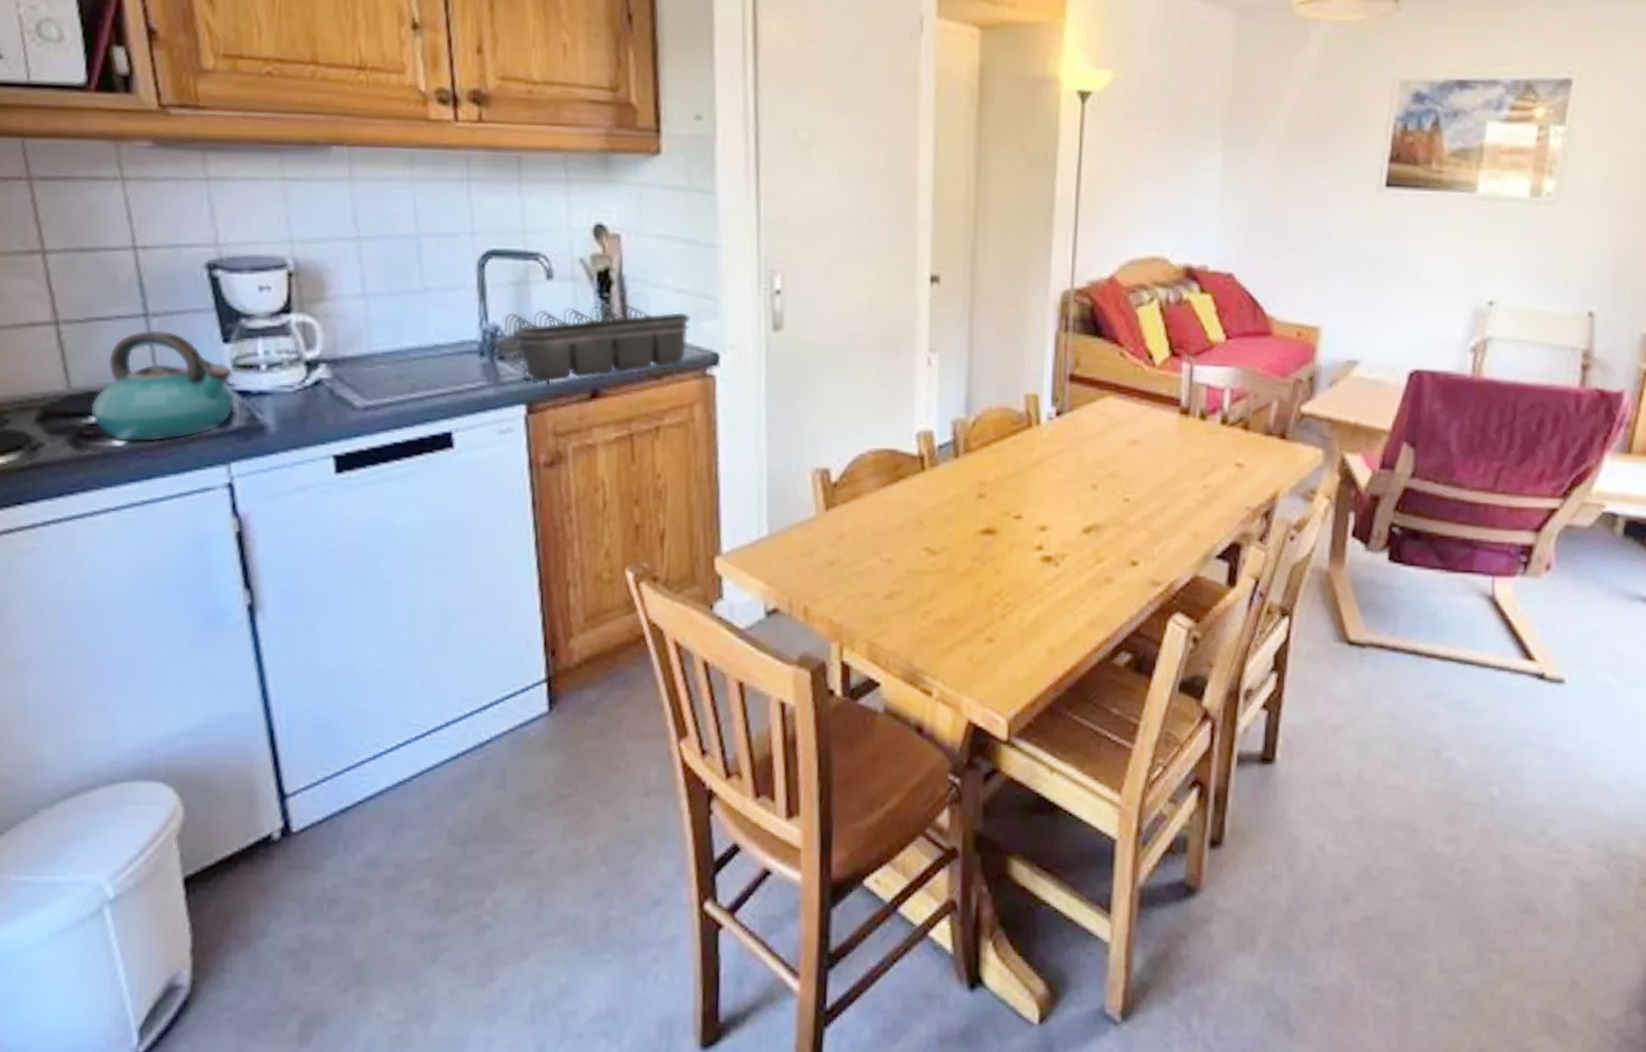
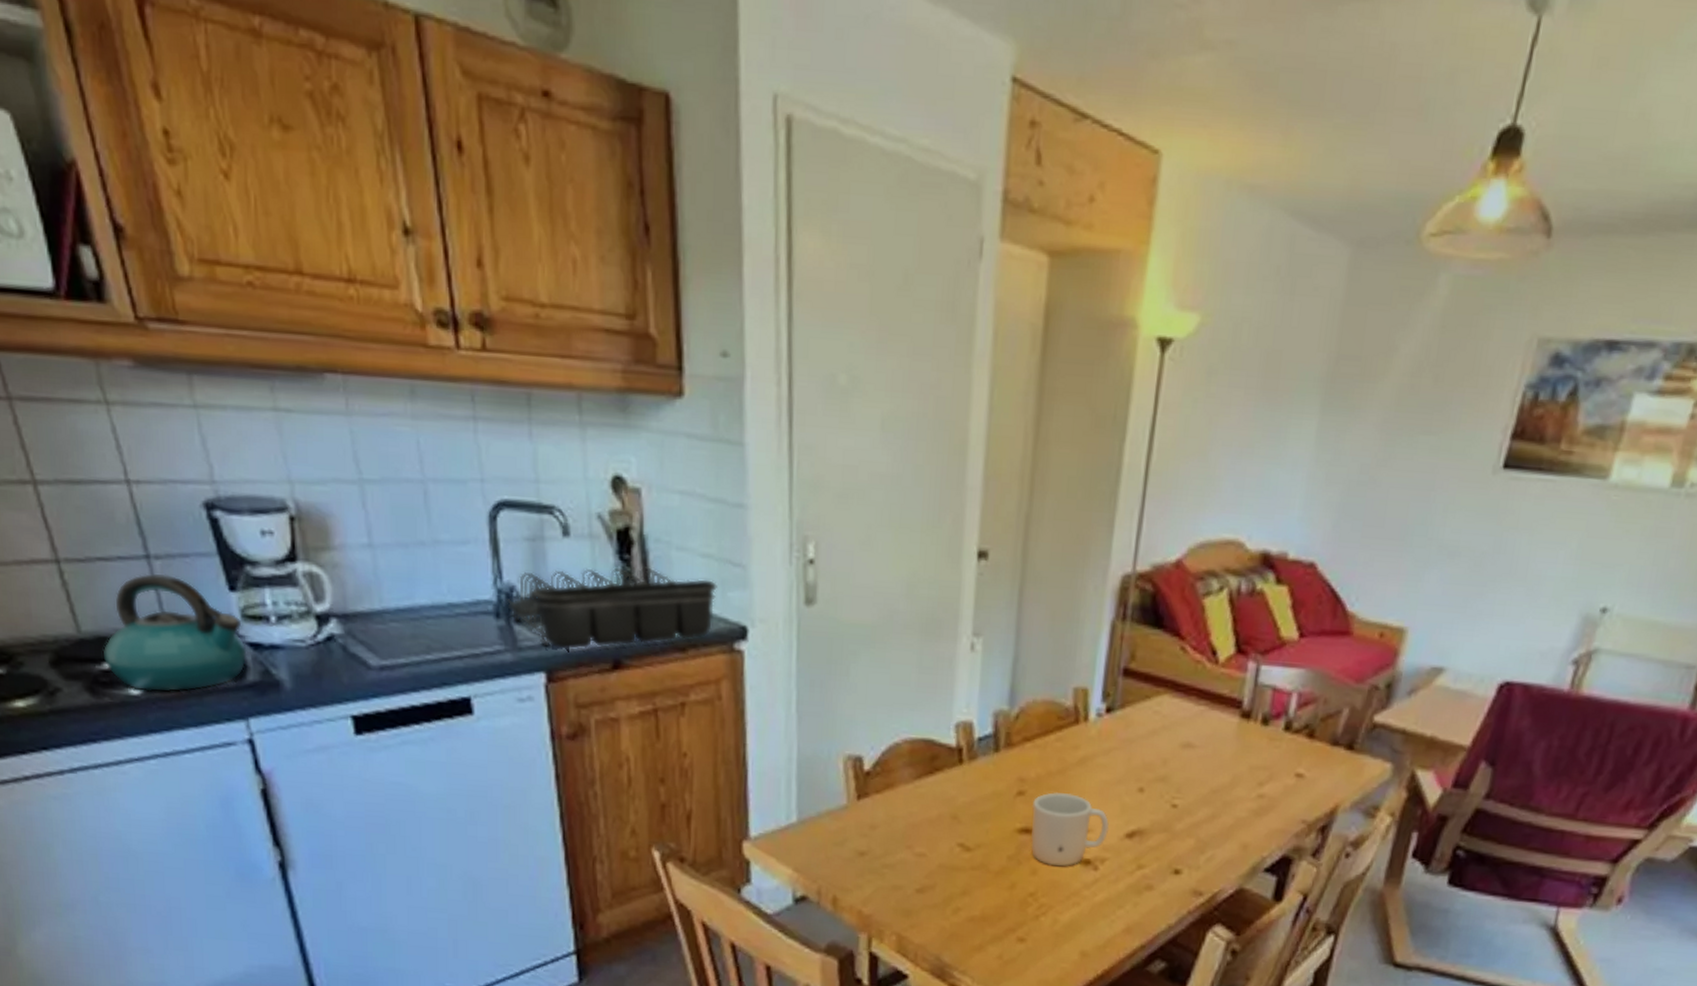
mug: none [992,493,1067,565] -> present [1031,792,1110,867]

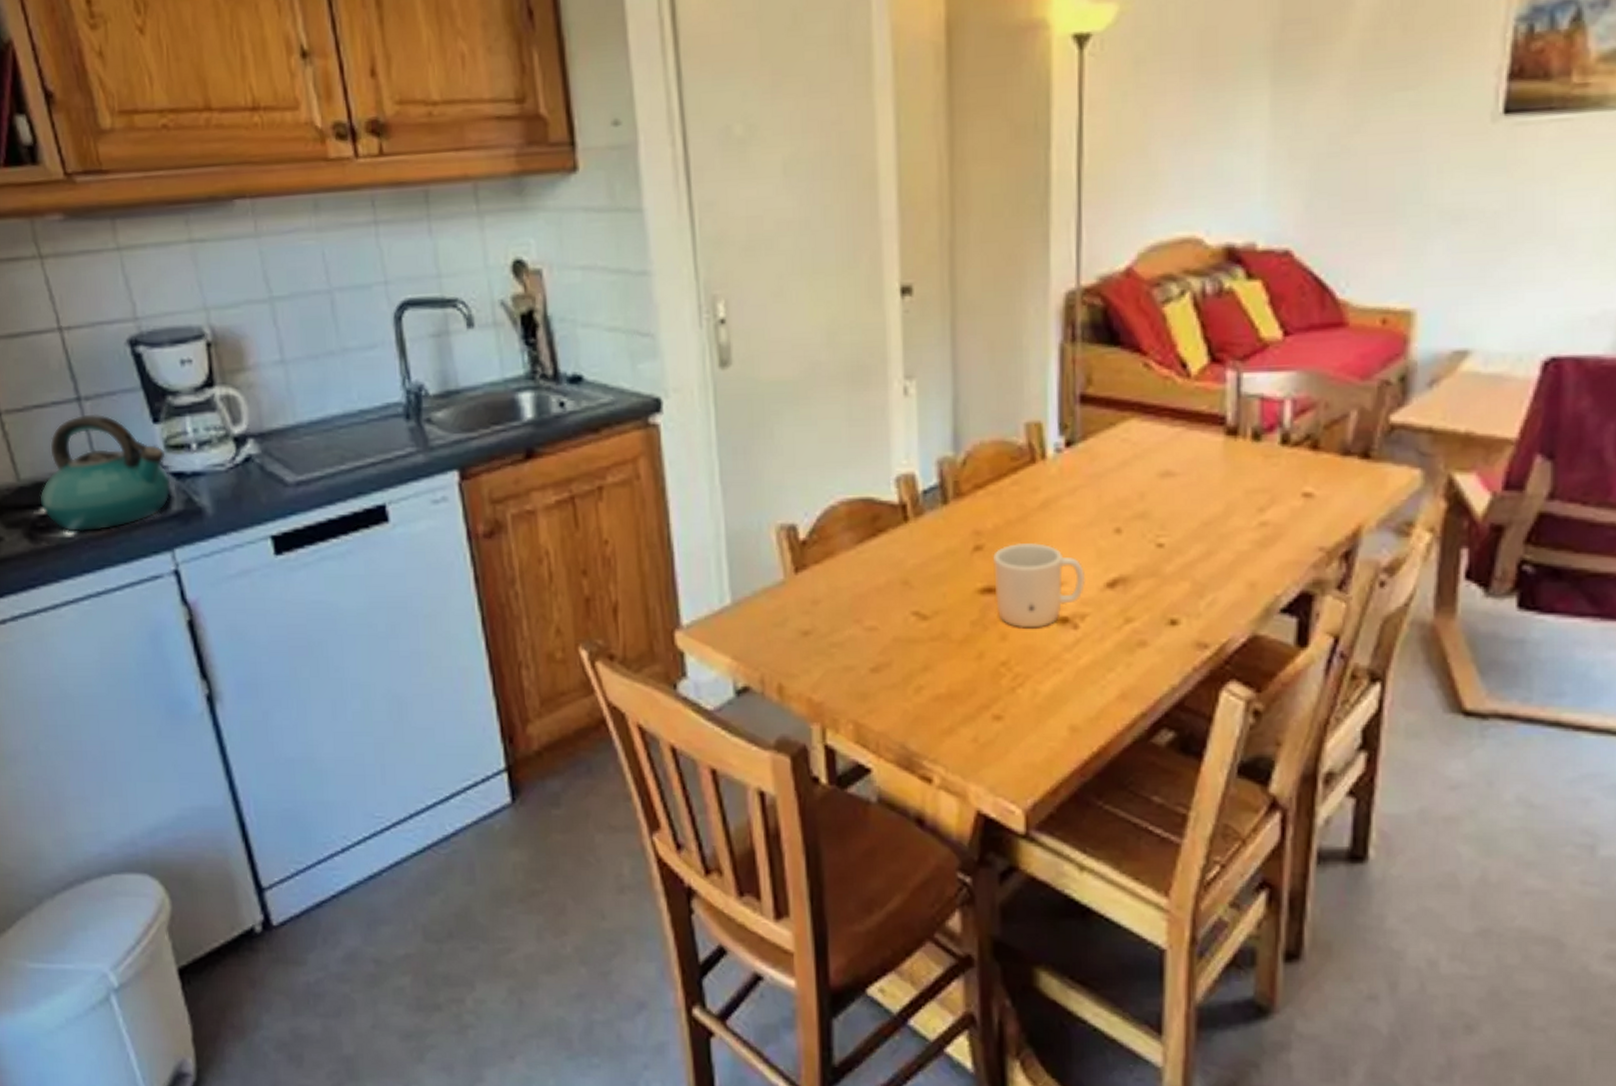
dish rack: present [506,566,717,650] -> none [415,348,627,444]

